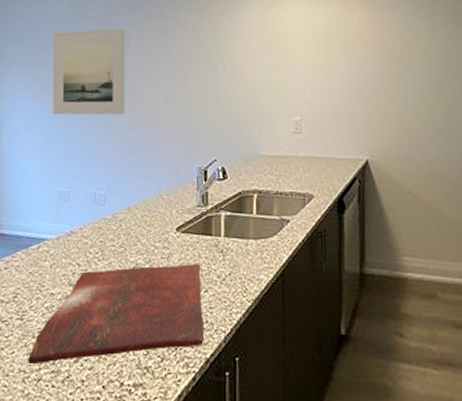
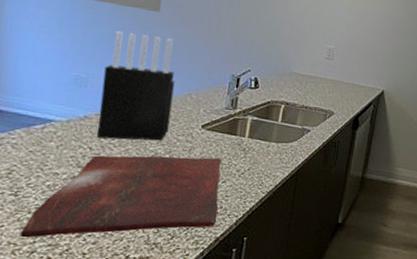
knife block: none [82,139,146,253] -> present [97,31,175,141]

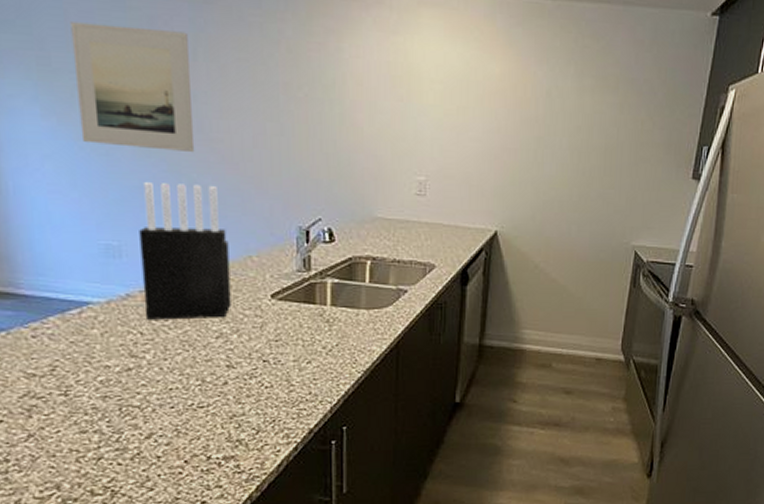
cutting board: present [20,155,222,238] -> none [81,334,308,444]

